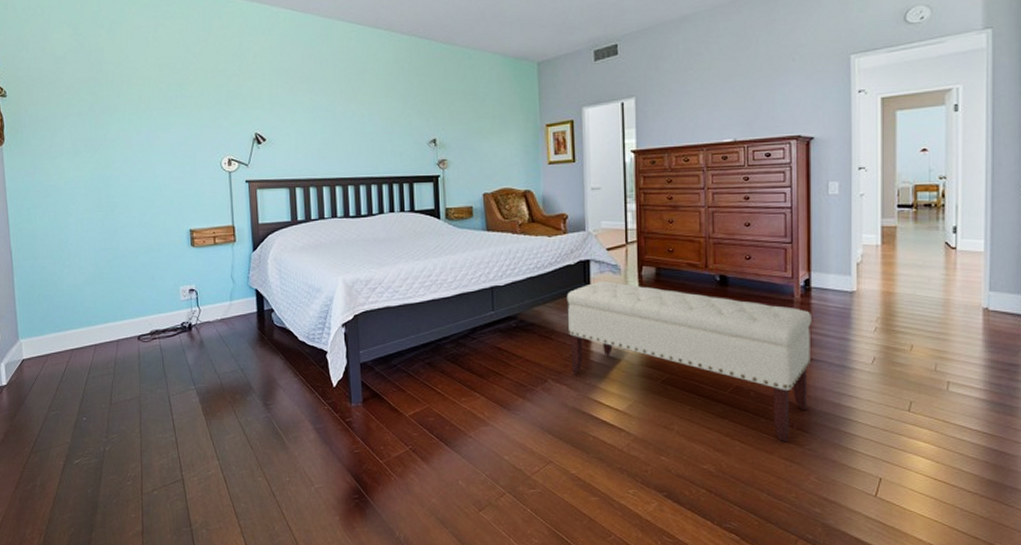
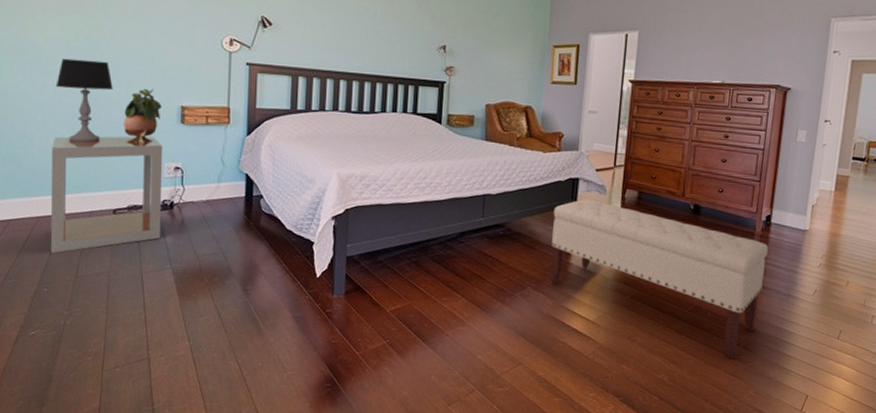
table lamp: none [77,195,127,274] -> present [55,58,113,142]
side table: none [78,261,183,384] -> present [50,135,163,254]
potted plant: none [139,216,172,270] -> present [124,88,162,144]

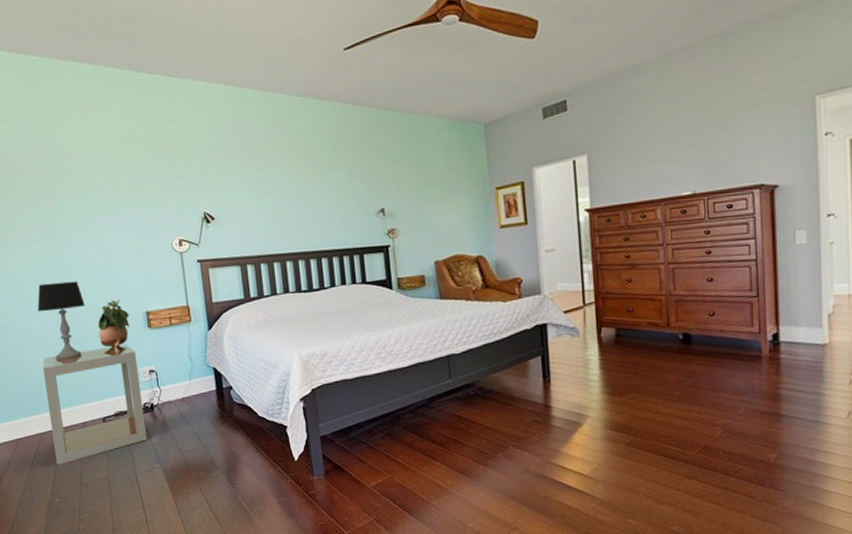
bench: present [550,199,768,359] -> none [524,344,783,502]

